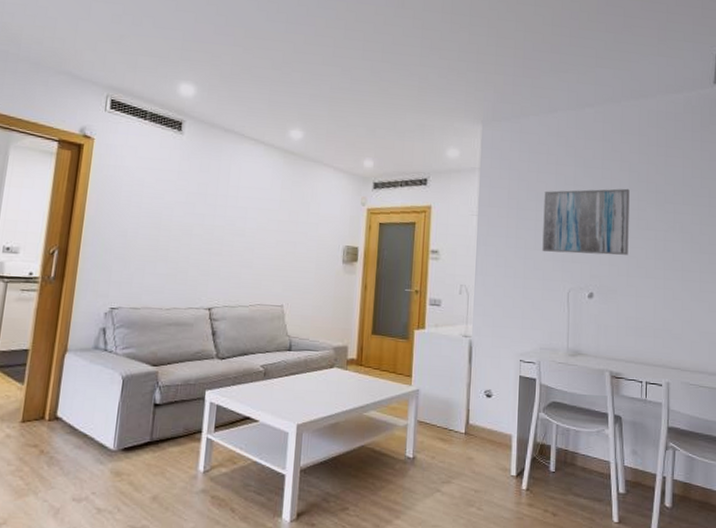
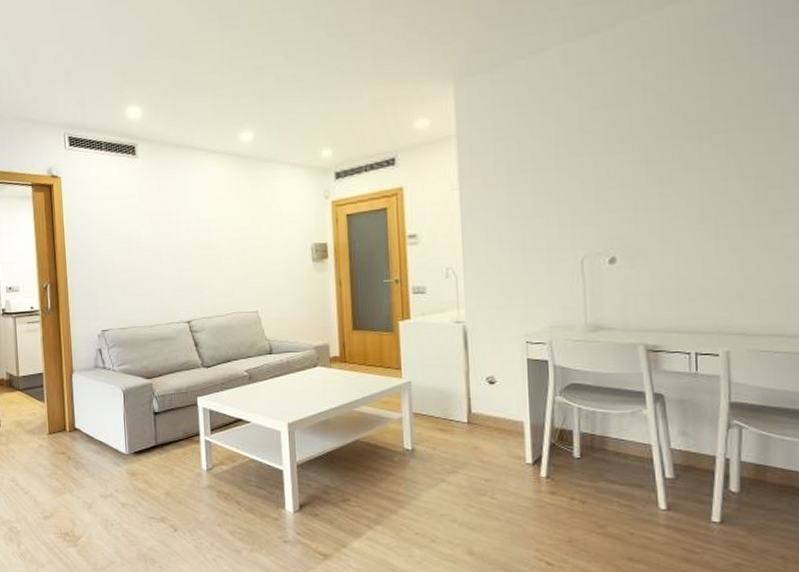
wall art: present [542,188,630,255] -> none [541,125,662,219]

